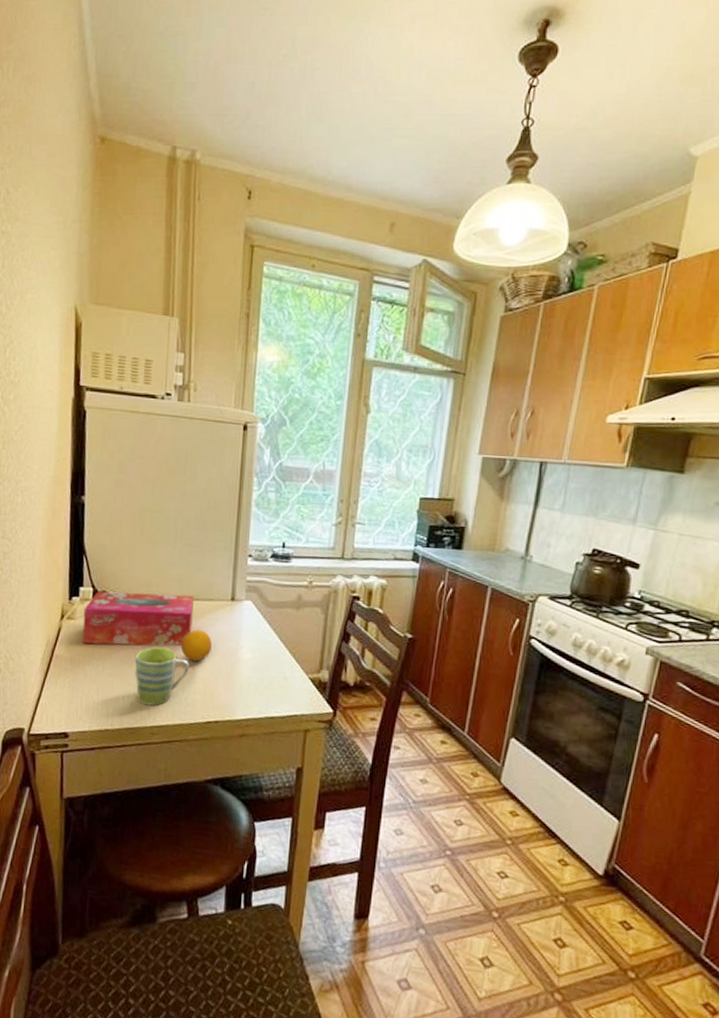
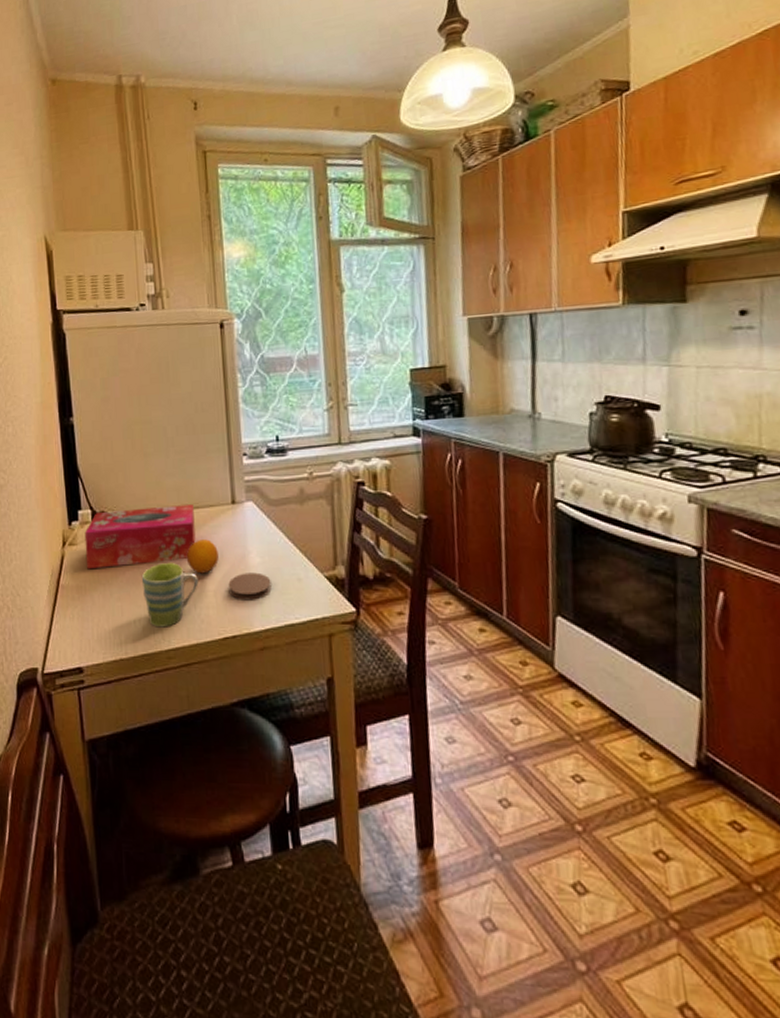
coaster: none [217,665,258,692] -> present [228,572,272,600]

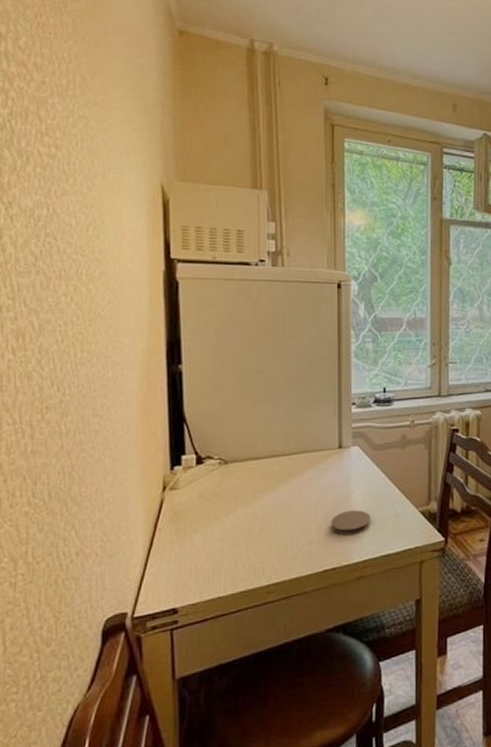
tissue box: present [84,505,196,570] -> none [187,449,302,513]
mug: present [141,562,198,628] -> none [245,503,302,565]
fruit: present [186,539,219,574] -> none [291,481,323,513]

